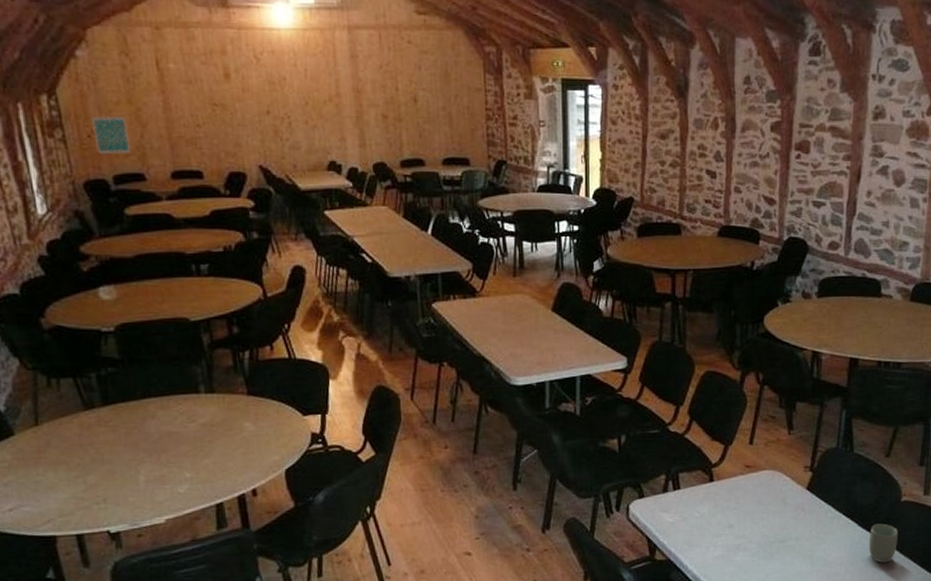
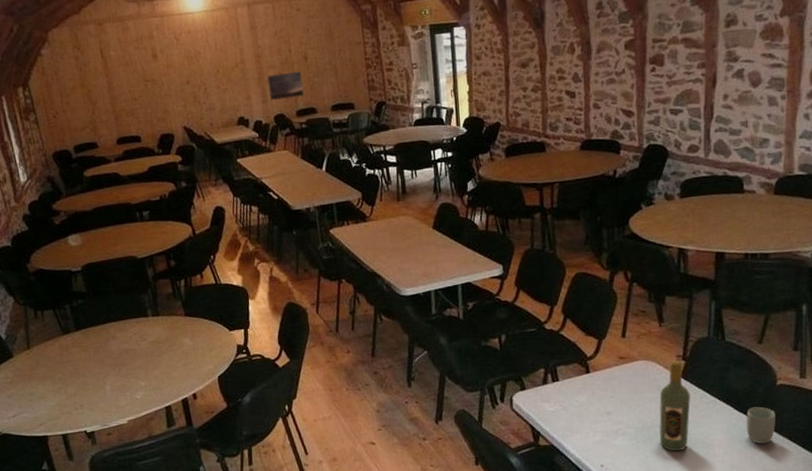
wall art: present [92,115,131,155] -> none [56,97,86,131]
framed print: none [367,113,412,146] -> present [267,72,305,101]
wine bottle: none [781,471,815,570] -> present [659,360,690,452]

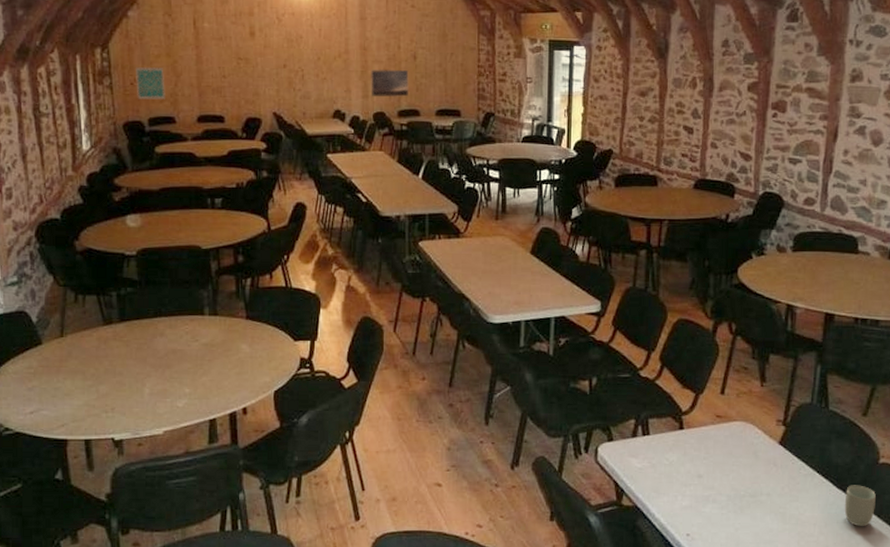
wall art: none [56,97,86,131] -> present [136,66,165,101]
wine bottle: present [659,360,690,452] -> none [751,425,788,527]

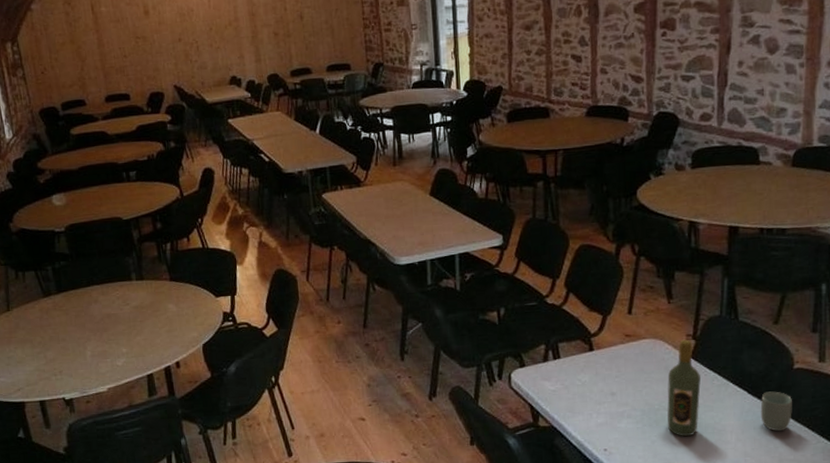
wall art: present [136,66,165,101] -> none [44,53,74,88]
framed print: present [371,69,410,98] -> none [261,31,300,61]
wine bottle: none [751,425,788,527] -> present [666,339,701,437]

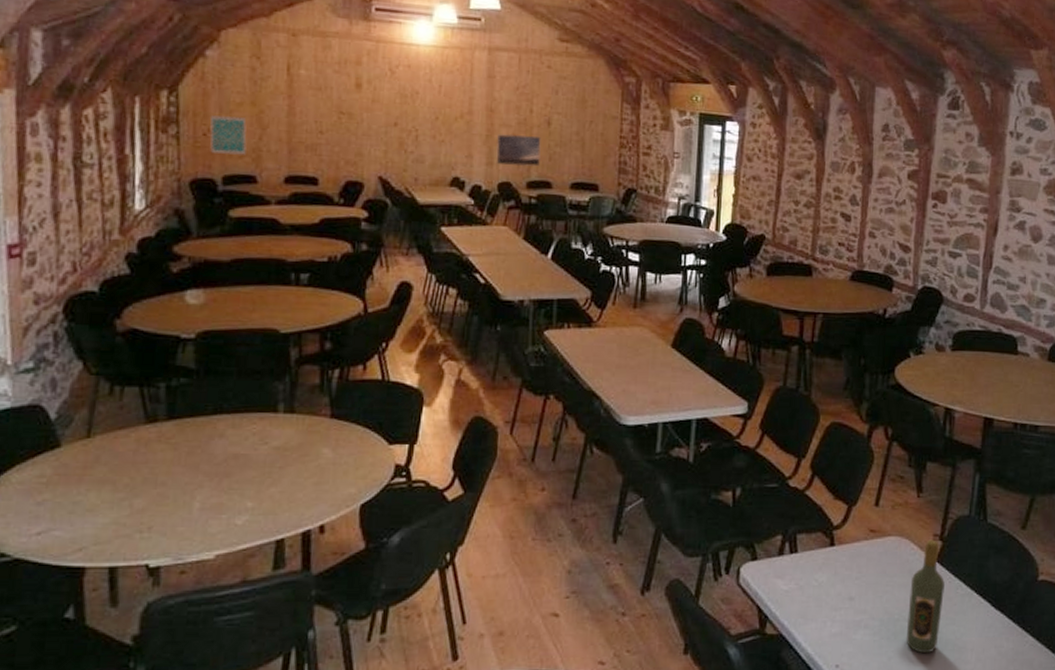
wall art: none [44,53,74,88] -> present [210,115,247,156]
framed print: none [261,31,300,61] -> present [496,133,542,167]
cup: present [760,391,792,432] -> none [1002,605,1035,652]

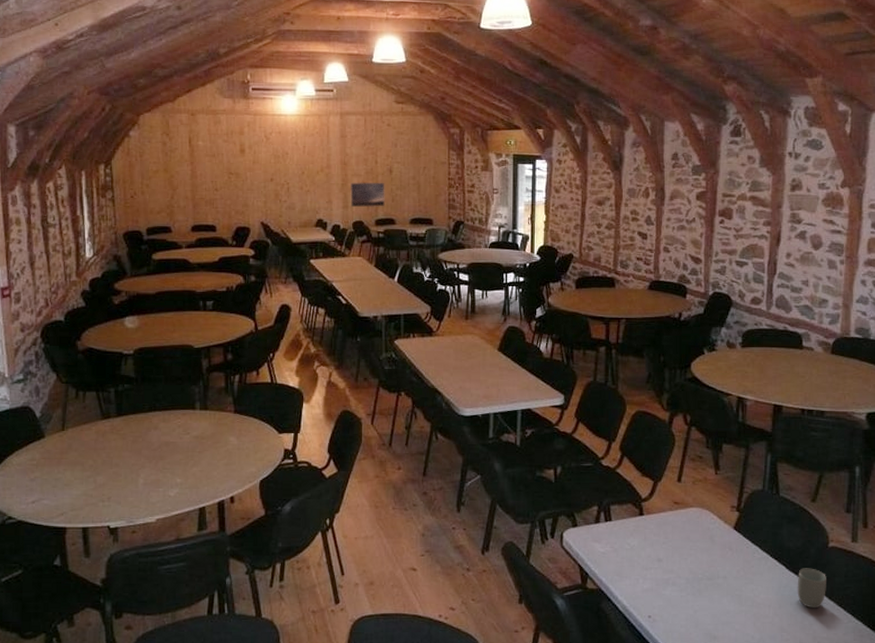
wall art: present [210,115,247,156] -> none [136,181,163,212]
wine bottle: present [906,539,945,654] -> none [709,510,742,608]
cup: none [1002,605,1035,652] -> present [797,568,826,609]

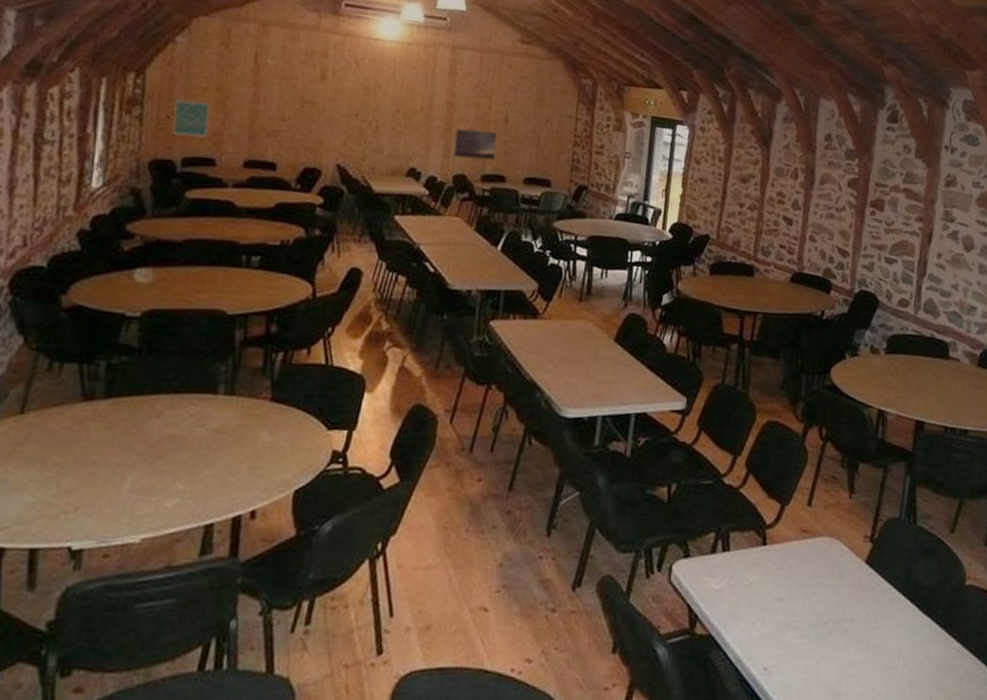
wall art: none [136,181,163,212] -> present [172,99,211,139]
cup: present [797,568,826,609] -> none [929,610,961,658]

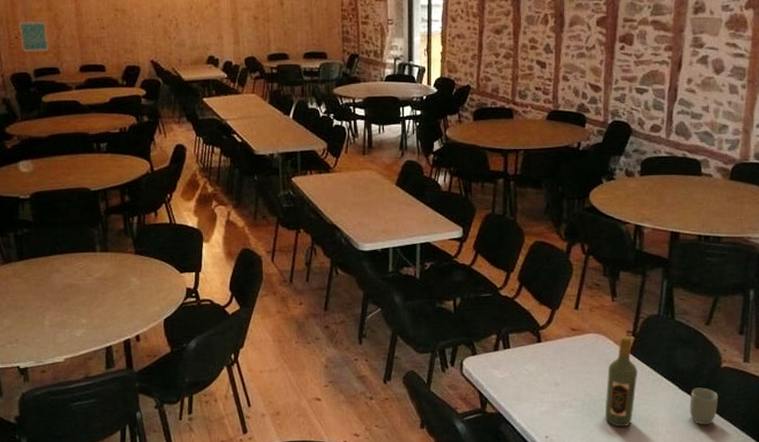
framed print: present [452,128,498,161] -> none [241,15,278,43]
wine bottle: none [834,541,874,658] -> present [604,335,637,427]
cup: none [929,610,961,658] -> present [689,387,718,425]

